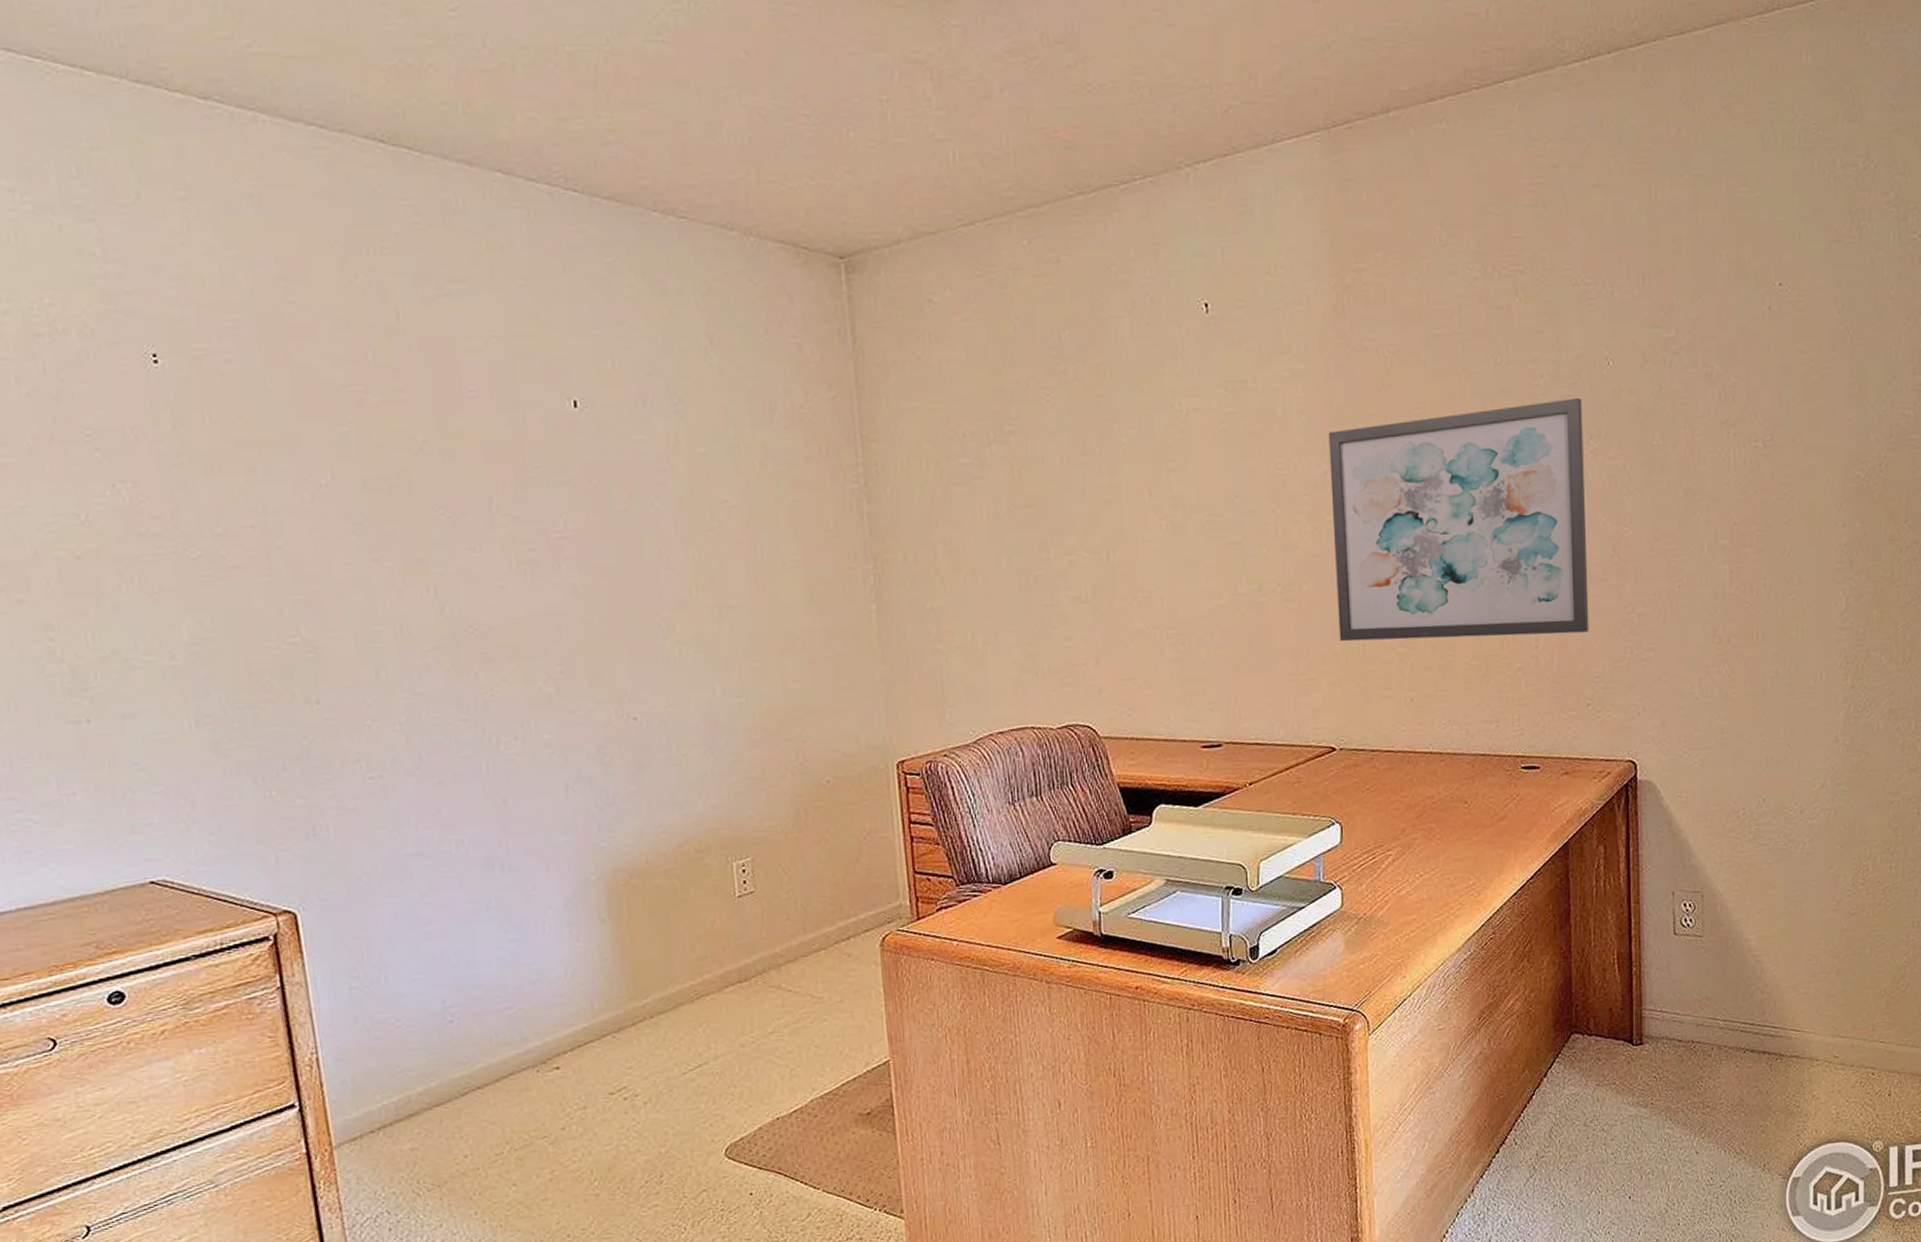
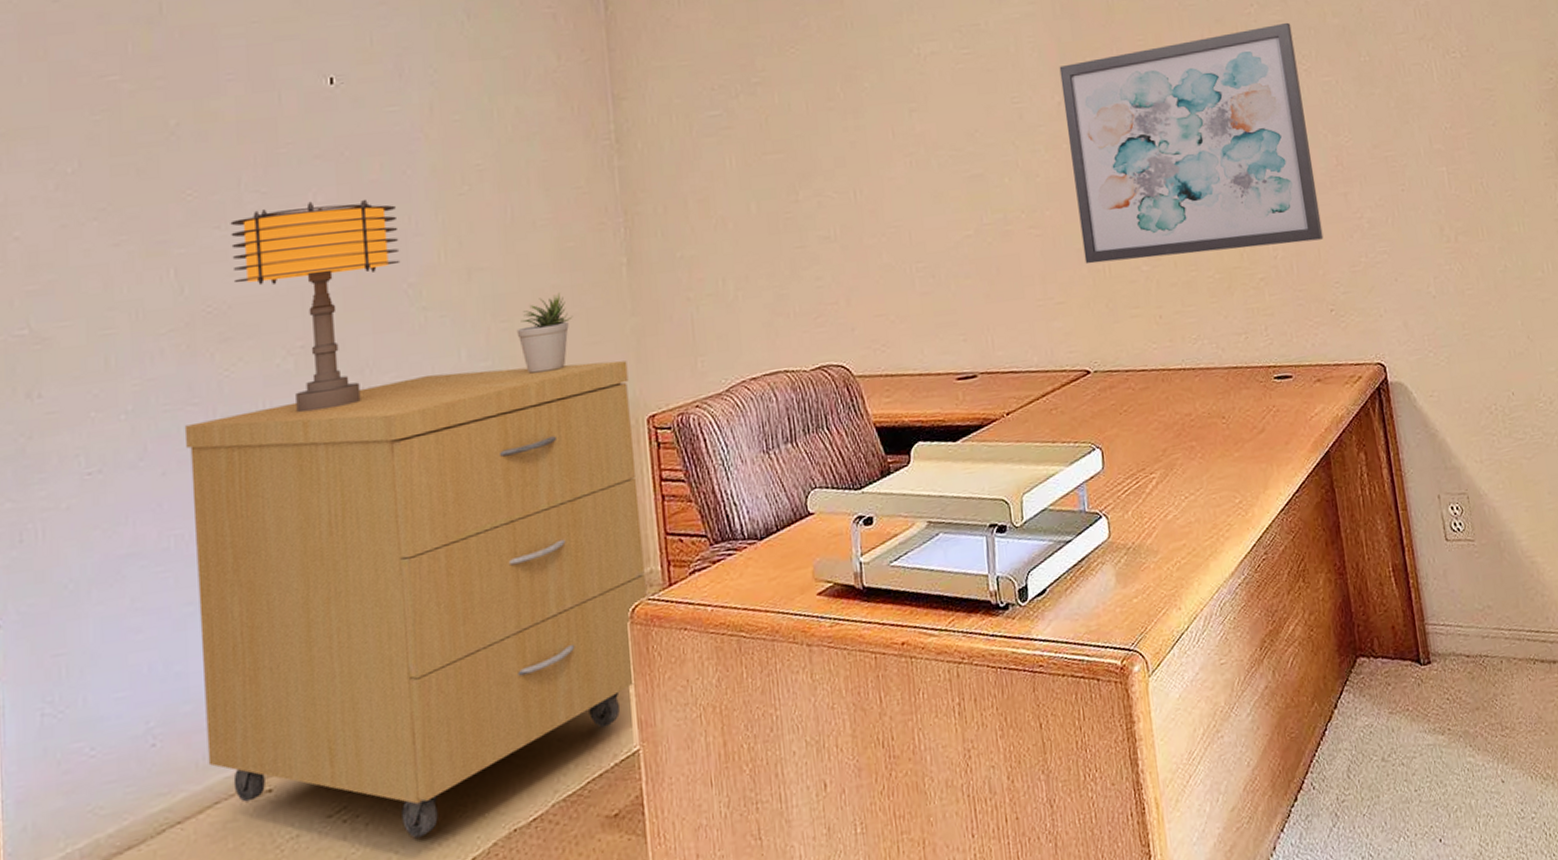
storage cabinet: none [455,706,896,1118] -> present [184,360,647,839]
table lamp: none [484,528,653,735] -> present [230,199,401,413]
potted plant: none [768,635,824,714] -> present [516,292,573,374]

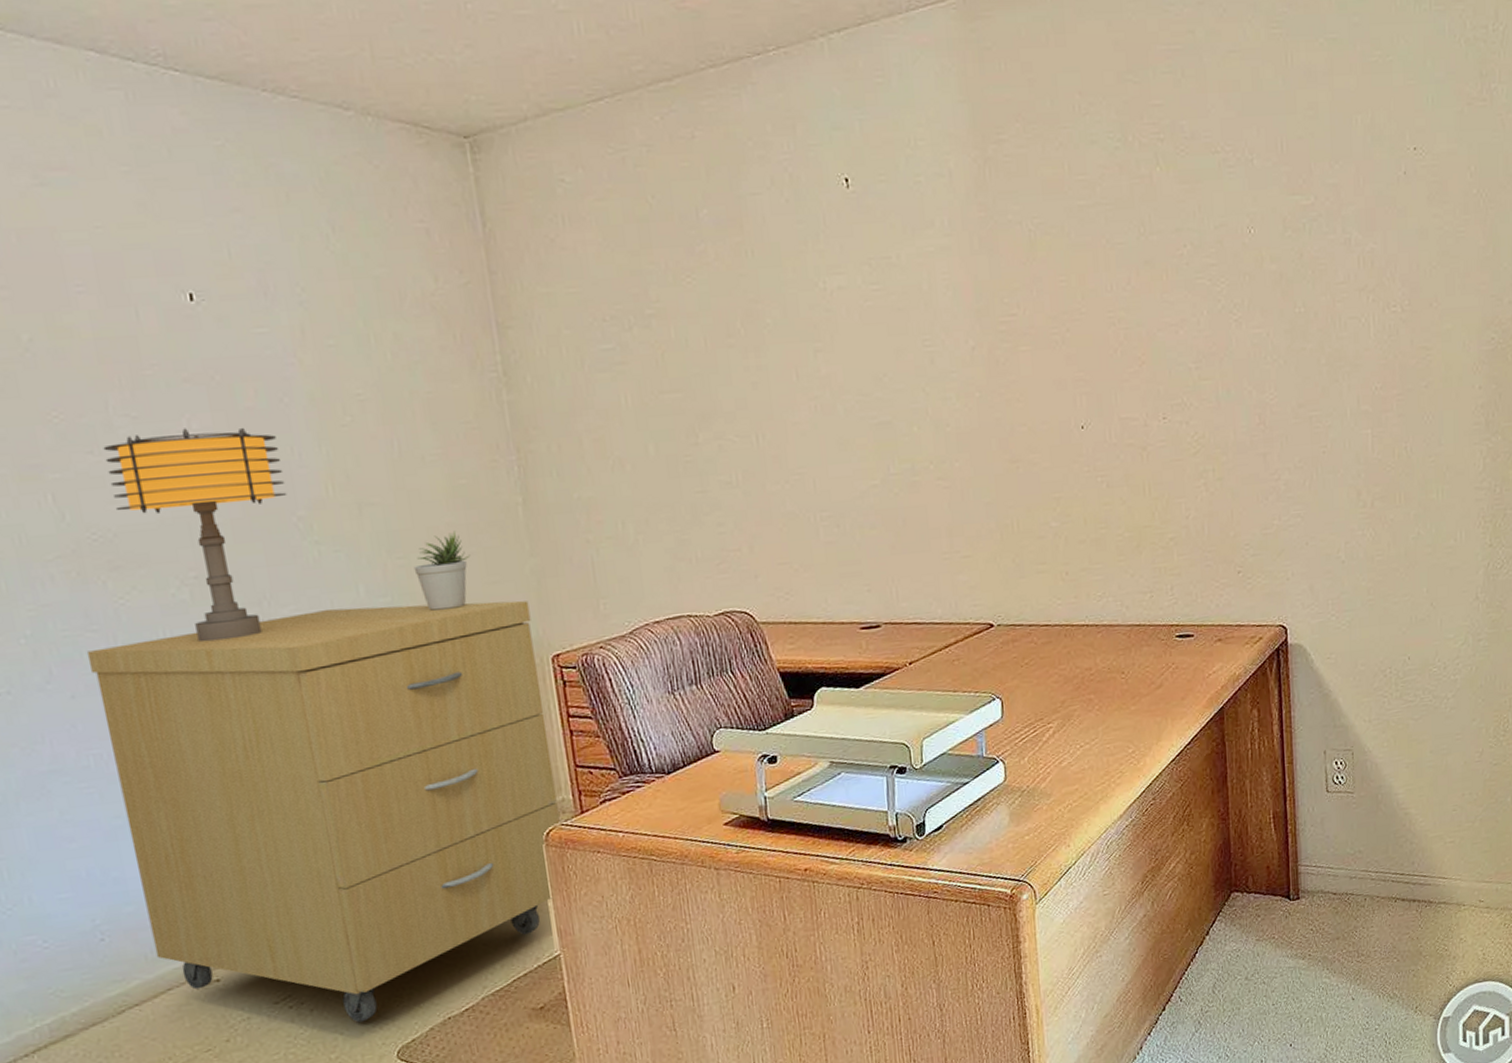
wall art: present [1059,22,1324,265] -> none [974,266,1238,519]

